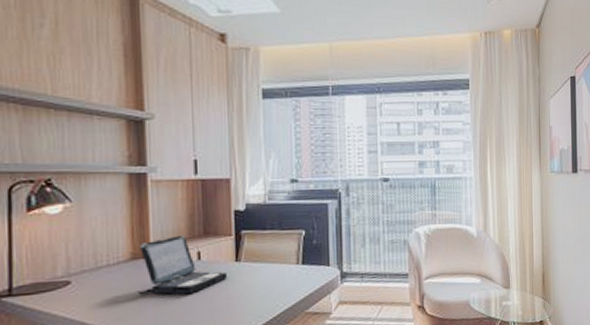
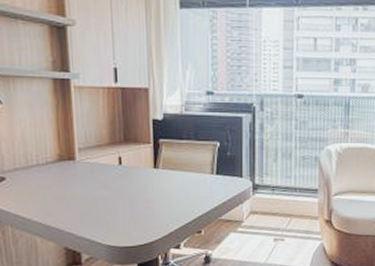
laptop: present [138,234,227,296] -> none [66,140,146,196]

